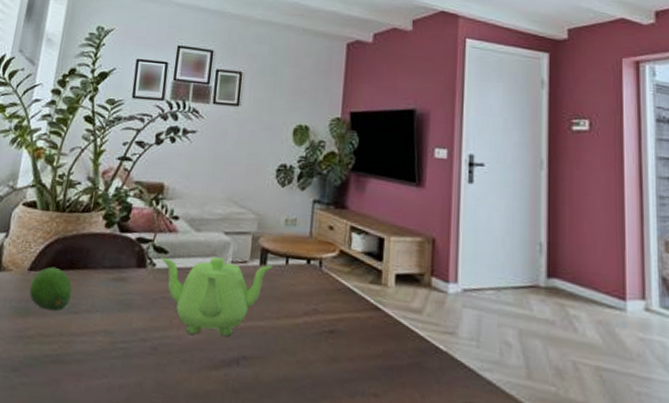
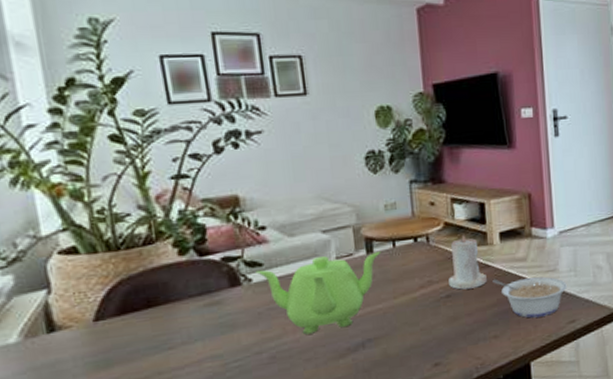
fruit: present [29,267,72,312] -> none [102,310,160,356]
candle: none [334,266,375,331] -> present [448,234,487,290]
legume: none [381,325,466,388] -> present [492,276,567,318]

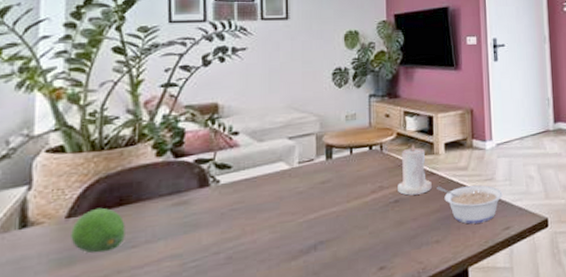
fruit: none [102,310,160,356] -> present [71,207,125,253]
teapot: present [255,252,381,335] -> none [224,158,339,236]

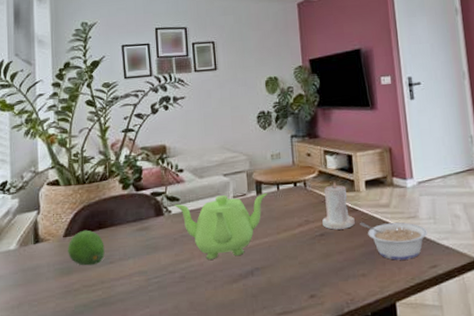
teapot: none [224,158,339,236] -> present [174,193,268,260]

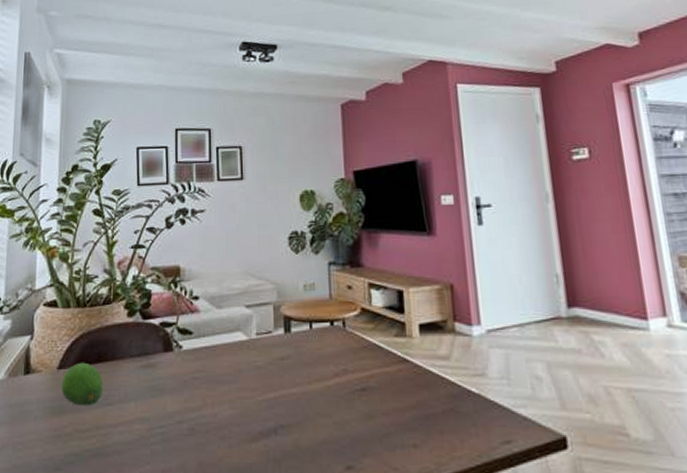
teapot: present [174,193,268,260] -> none [186,331,298,410]
candle: present [322,181,355,230] -> none [364,322,405,384]
legume: present [360,222,428,260] -> none [411,376,499,430]

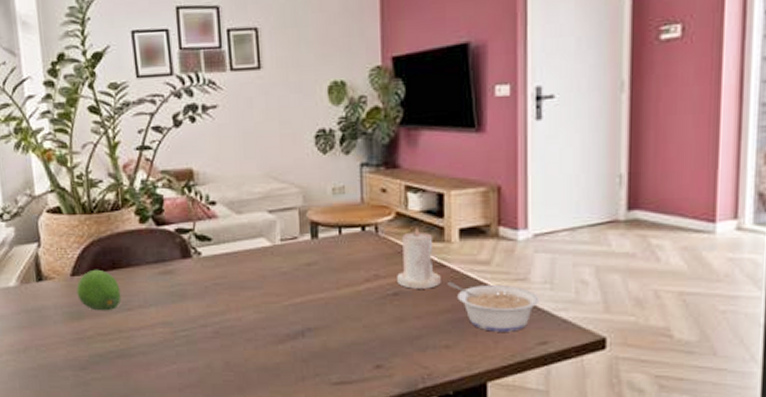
candle: none [364,322,405,384] -> present [397,227,441,289]
legume: none [411,376,499,430] -> present [447,281,539,332]

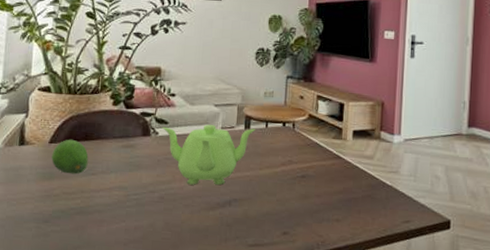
teapot: none [205,237,326,314] -> present [162,125,256,185]
candle: present [397,227,441,289] -> none [305,126,337,174]
legume: present [447,281,539,332] -> none [342,169,406,212]

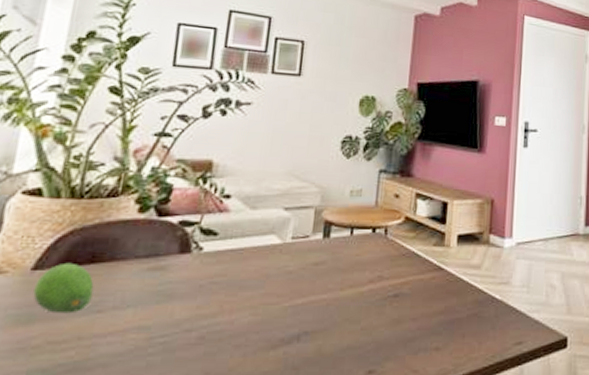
teapot: present [162,125,256,185] -> none [209,234,338,317]

